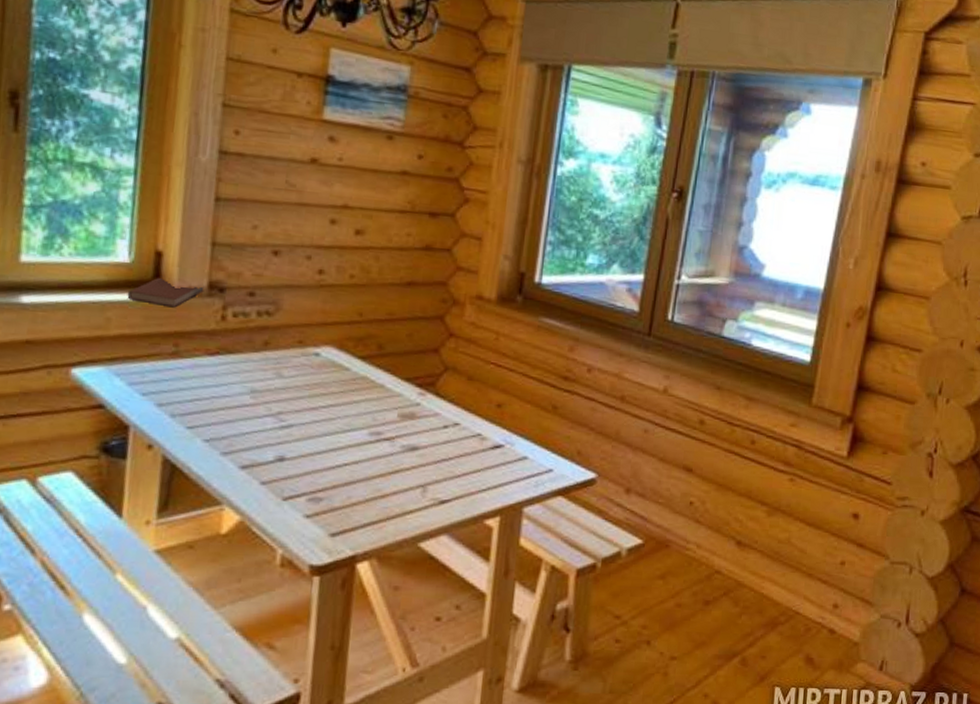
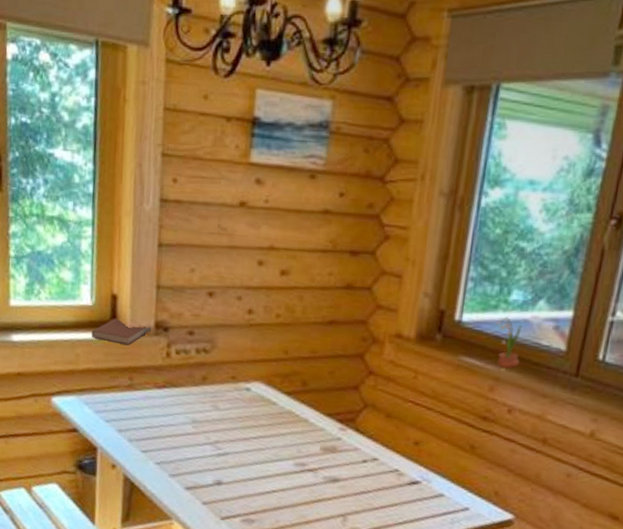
potted flower: none [575,279,598,330] -> present [496,317,522,369]

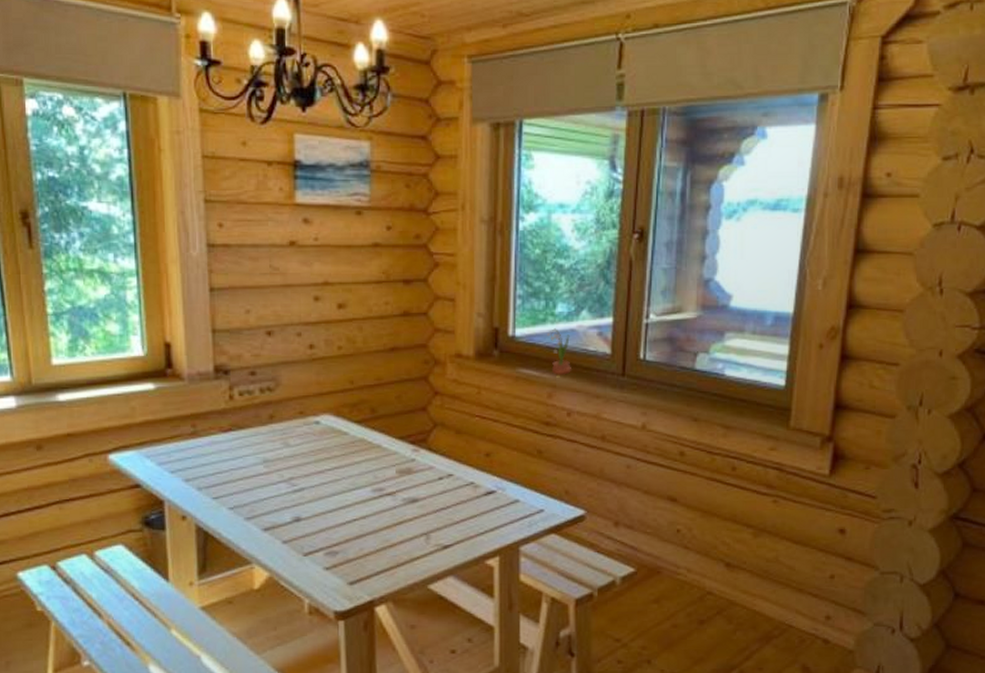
book: present [91,317,152,346] -> none [146,365,211,393]

